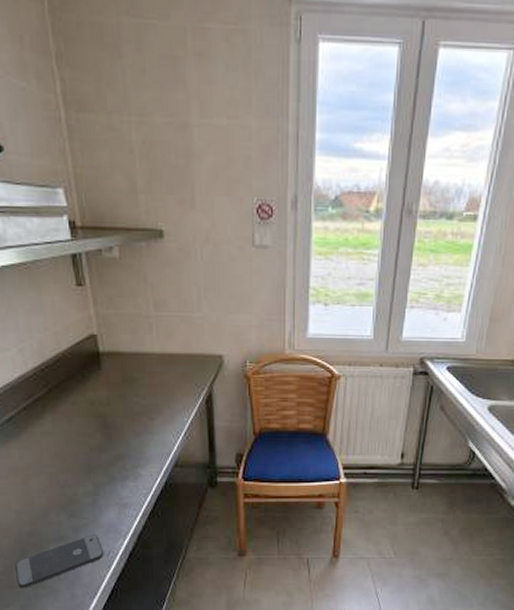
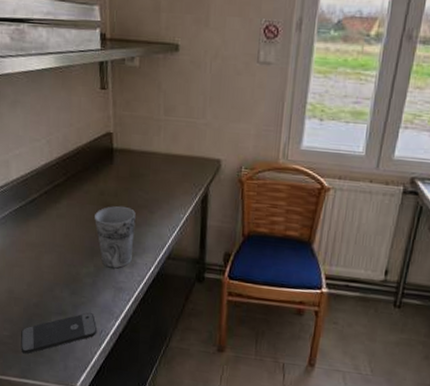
cup: none [86,415,135,484] -> present [94,205,136,269]

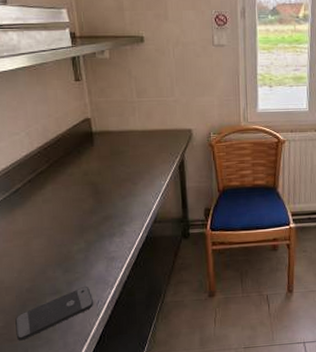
cup: present [94,205,136,269] -> none [81,182,121,241]

